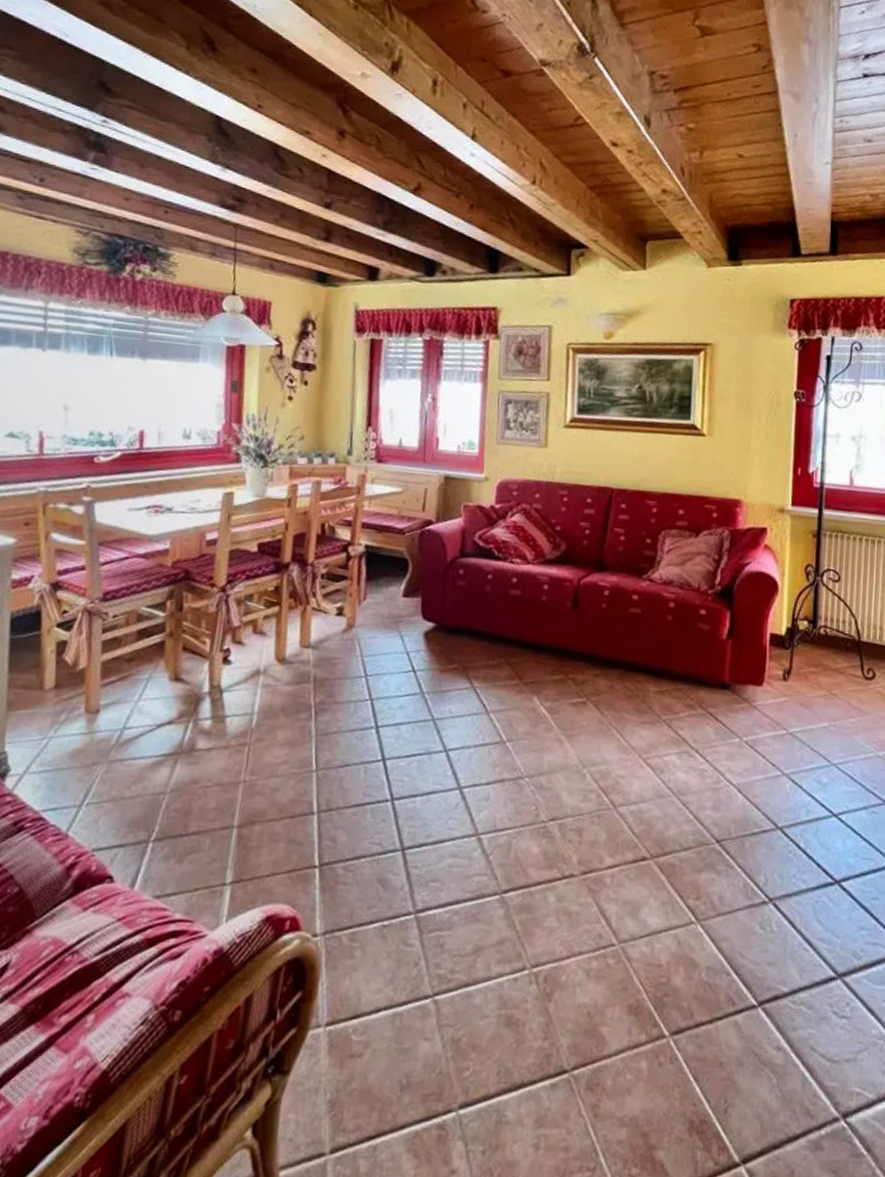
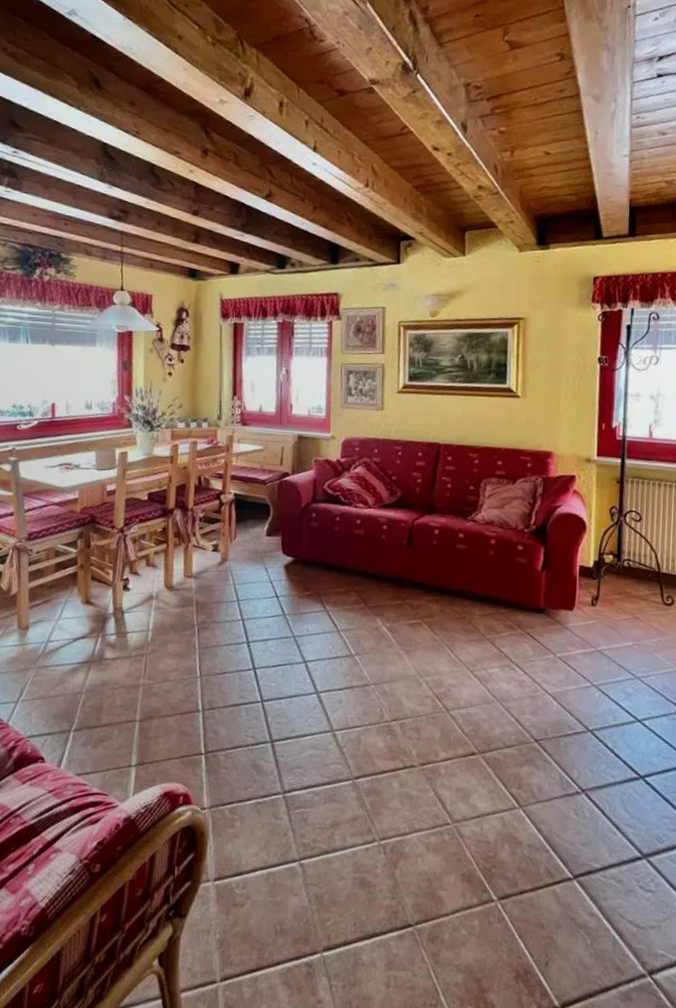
mug: none [192,485,221,515] -> present [94,447,117,471]

